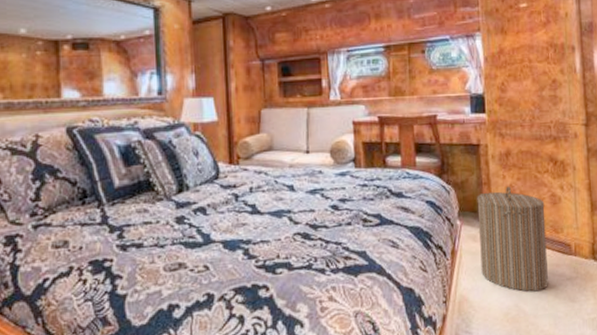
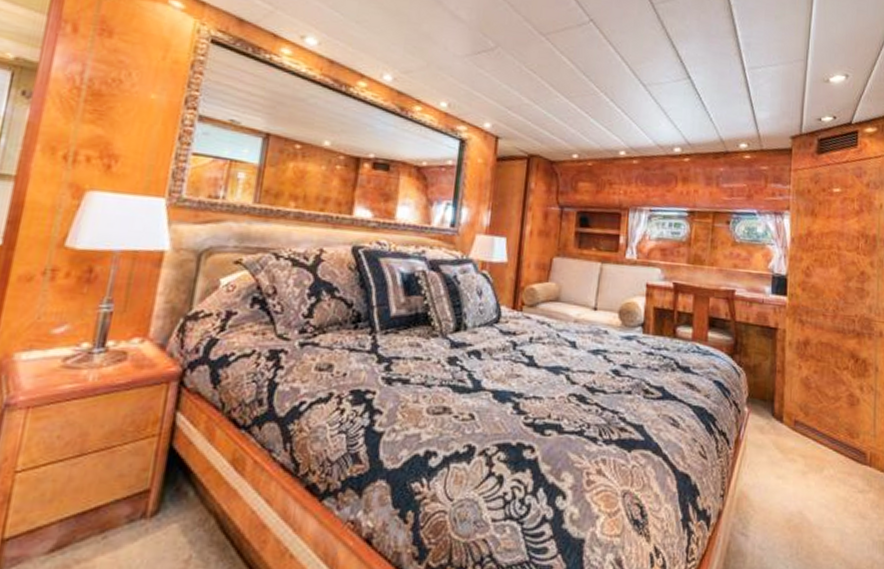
laundry hamper: present [477,186,549,292] -> none [765,378,841,500]

